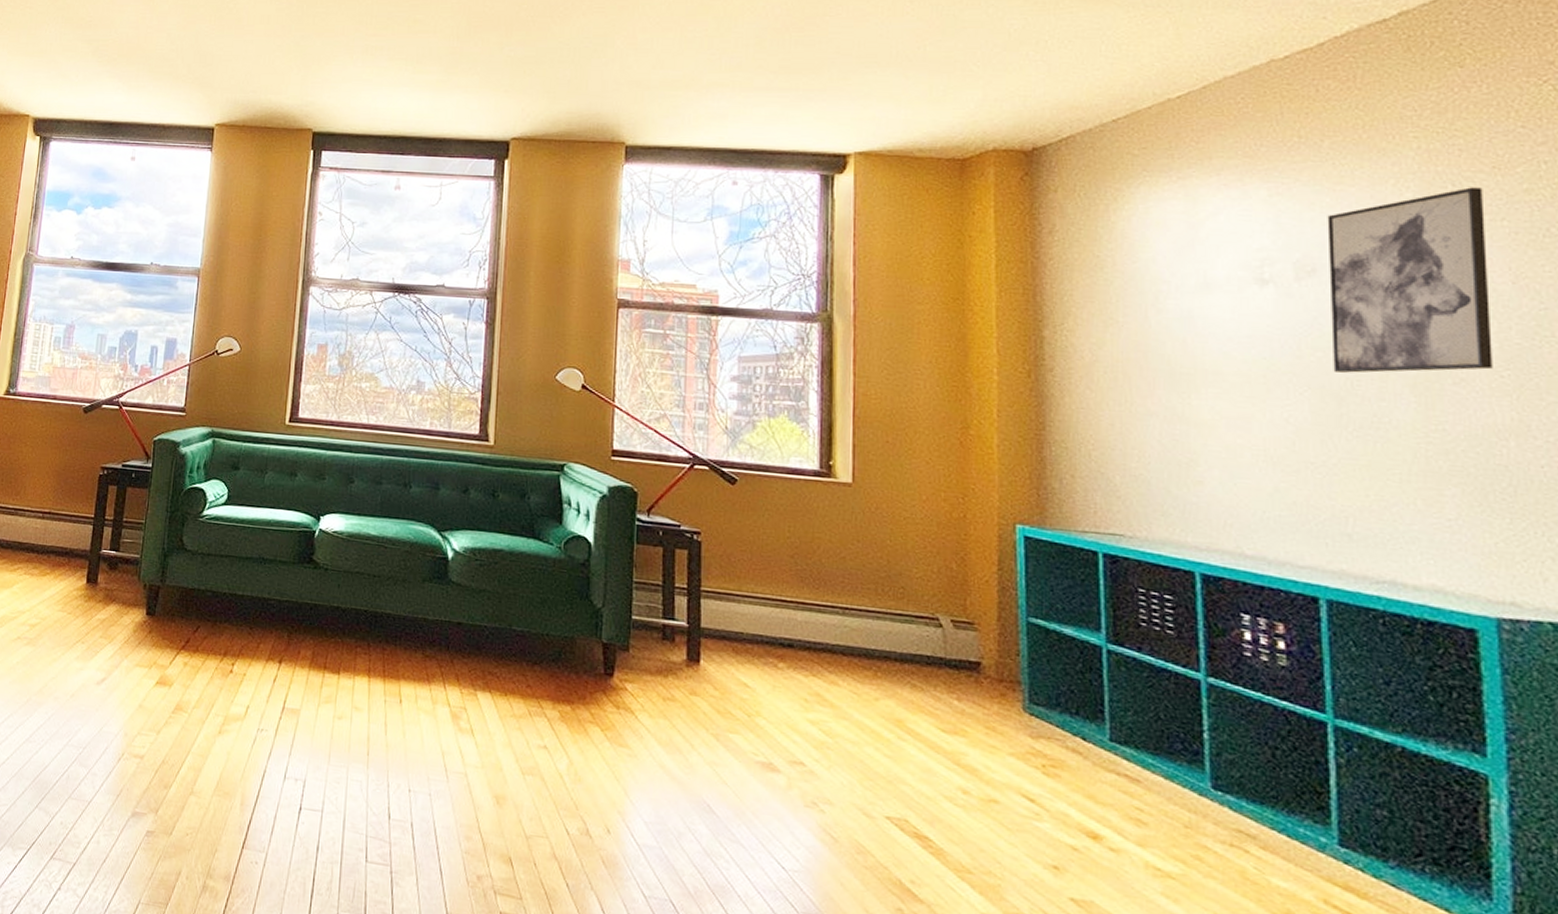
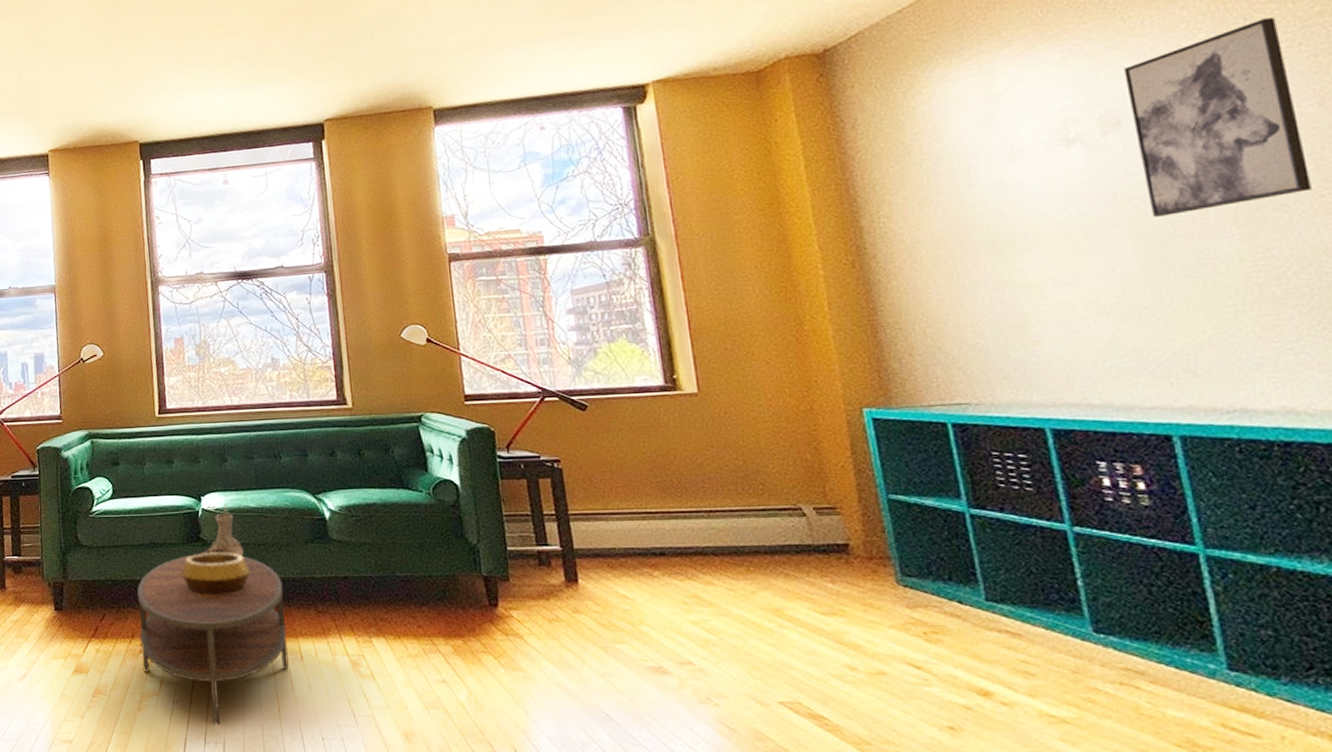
coffee table: none [230,576,392,762] -> present [137,554,289,725]
decorative bowl: none [287,576,360,624] -> present [181,552,250,594]
candle holder: none [308,527,357,586] -> present [198,503,244,557]

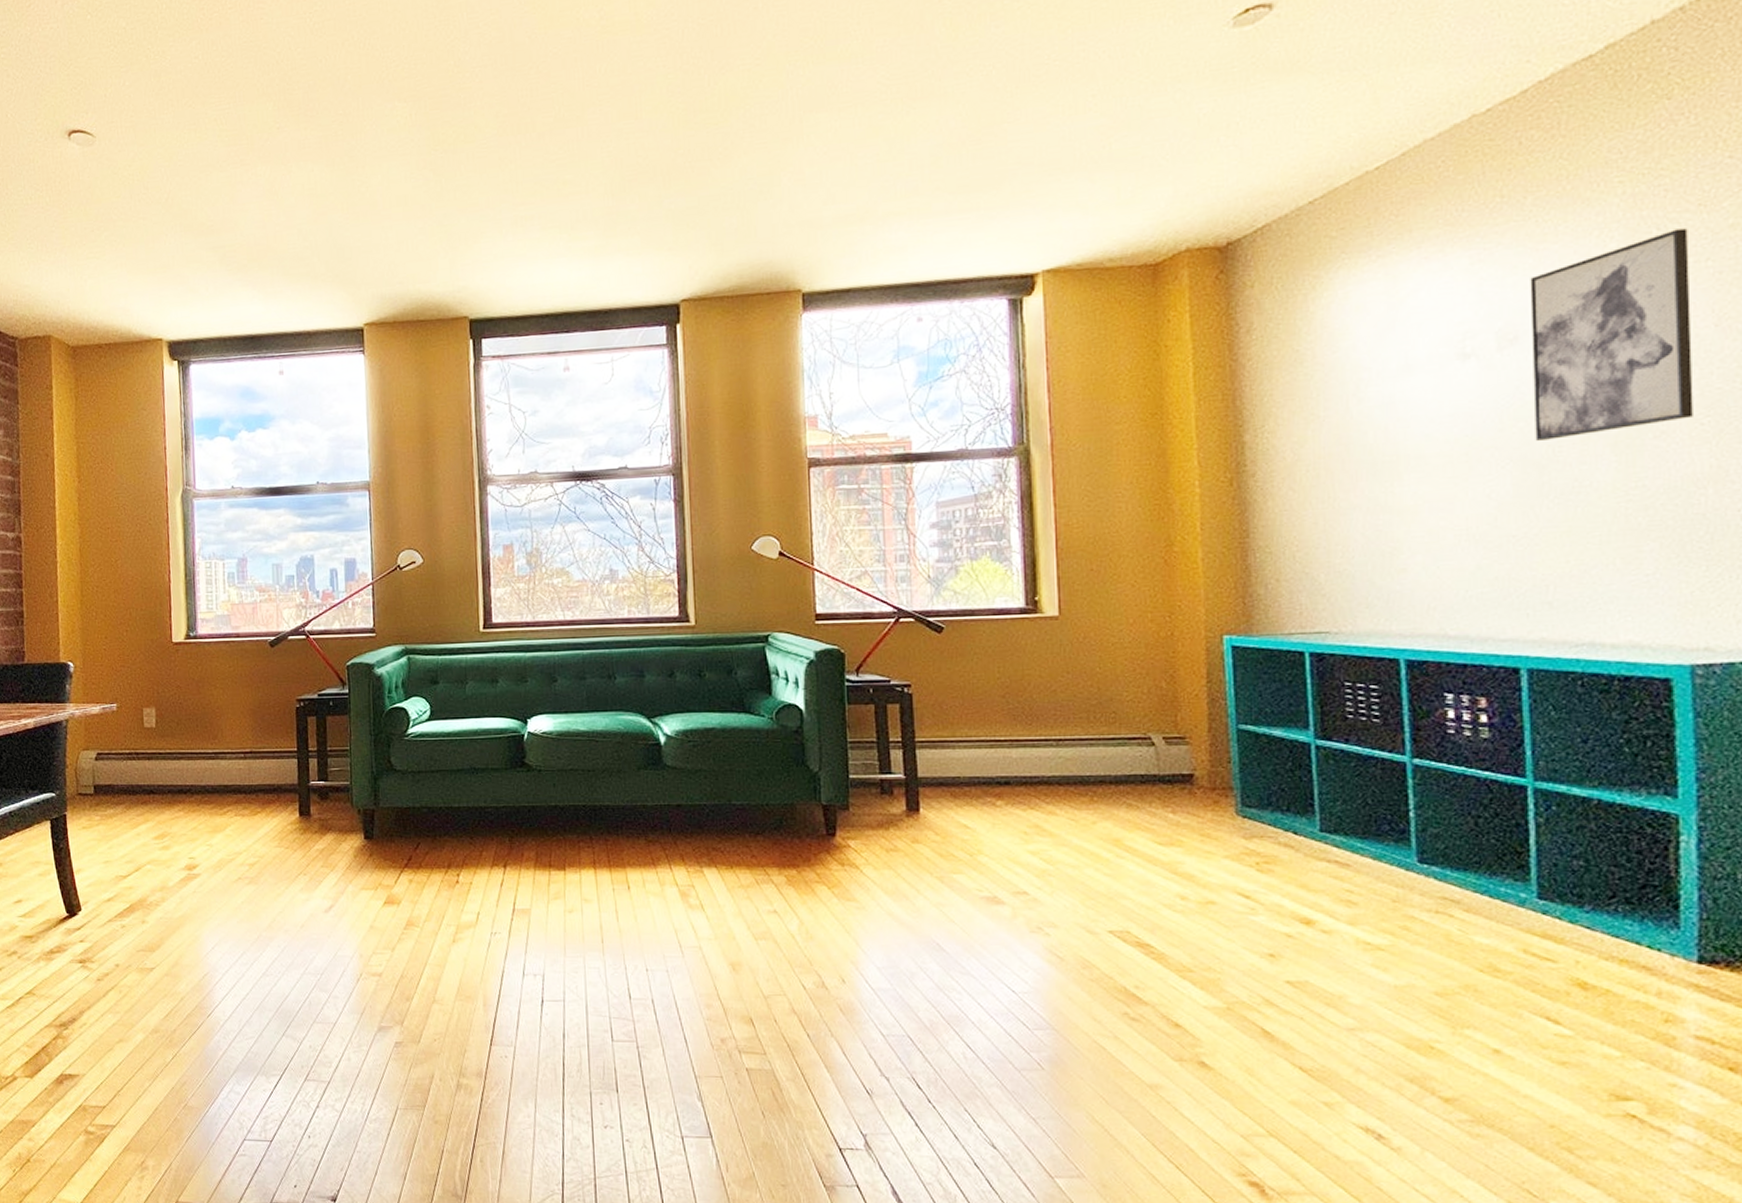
coffee table: present [137,554,289,725] -> none [455,780,615,957]
decorative bowl: present [181,552,250,594] -> none [503,778,578,823]
candle holder: present [198,503,244,557] -> none [522,727,571,783]

